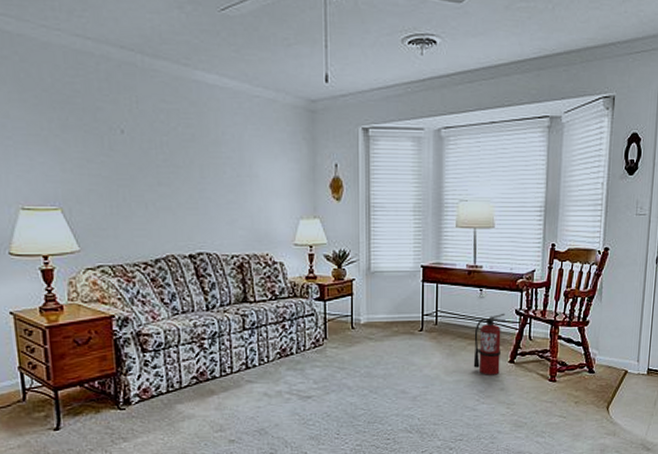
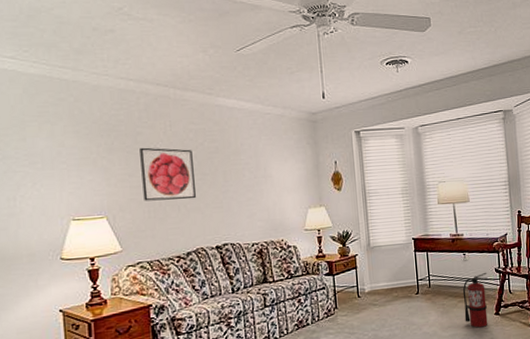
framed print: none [100,127,167,196] -> present [140,147,196,201]

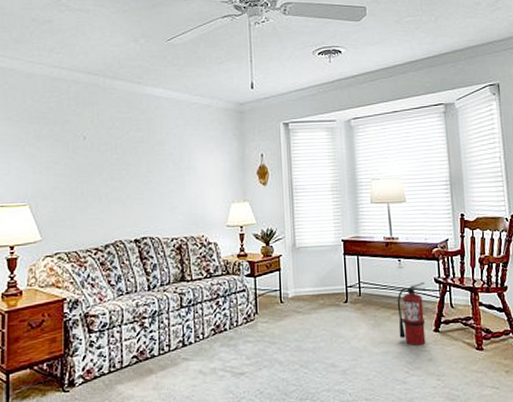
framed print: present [140,147,196,201] -> none [67,135,118,190]

